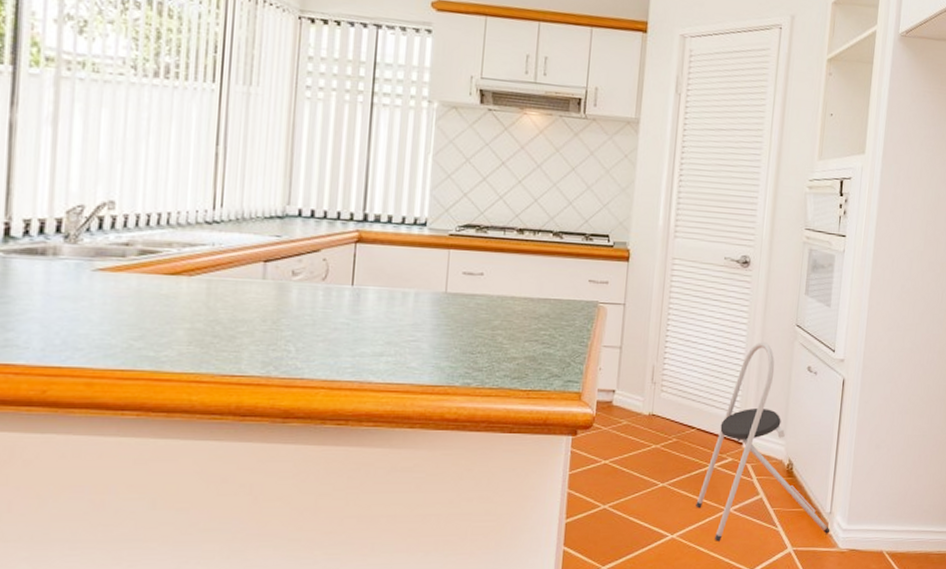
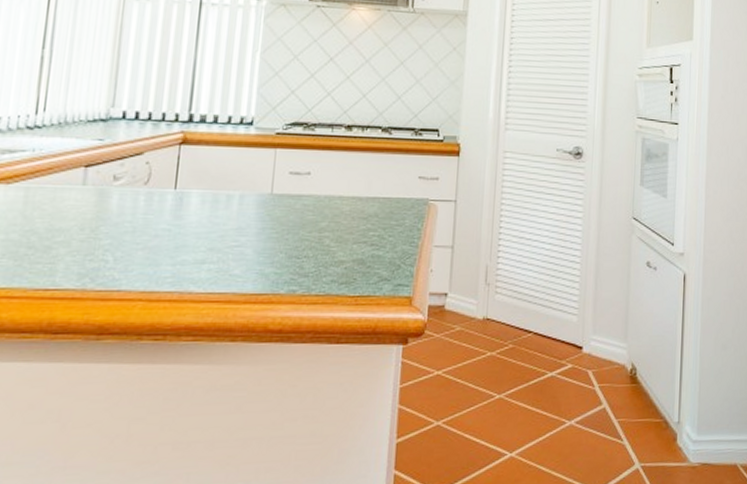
step stool: present [696,341,831,542] -> none [535,236,680,459]

